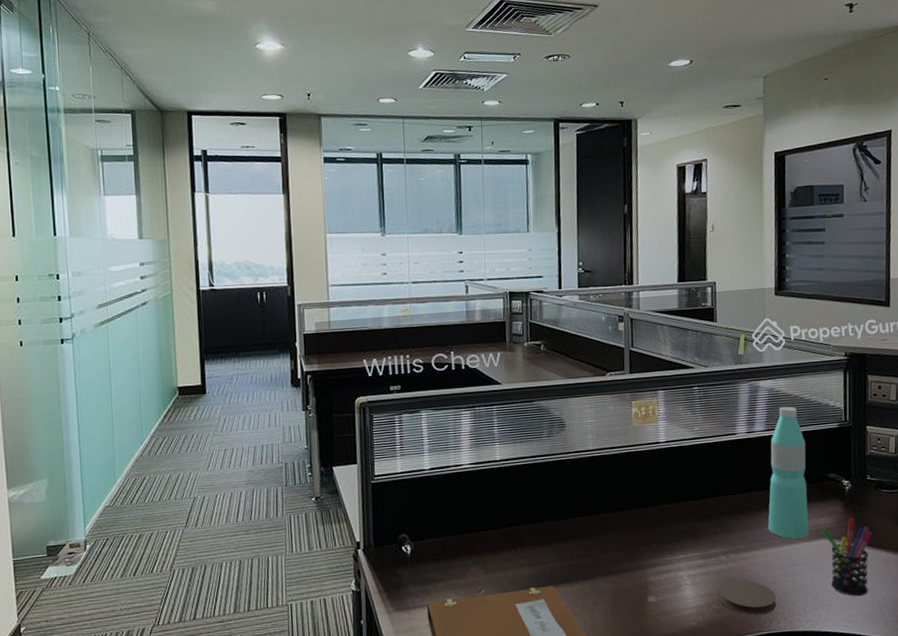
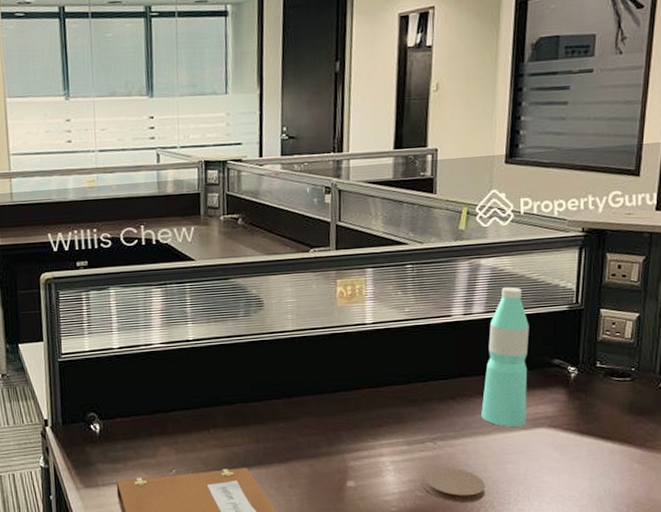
pen holder: present [822,518,872,597] -> none [541,406,597,488]

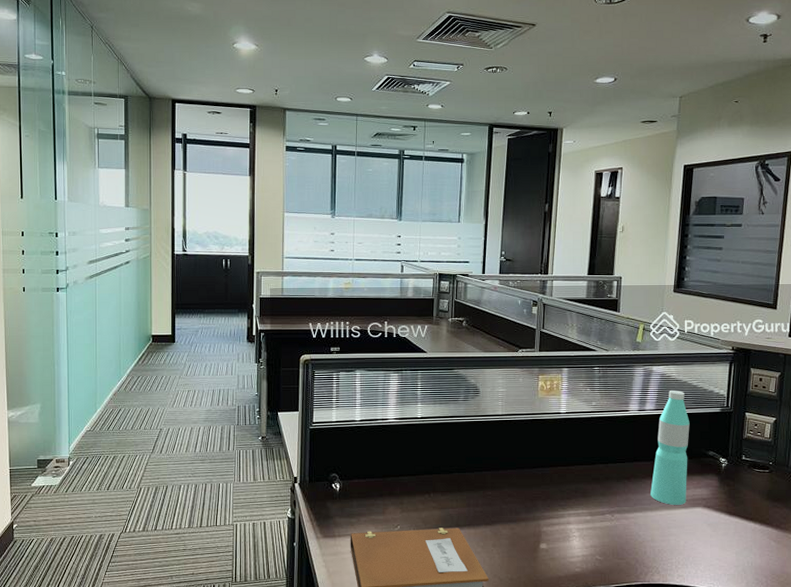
coaster: present [422,466,485,503] -> none [602,535,652,568]

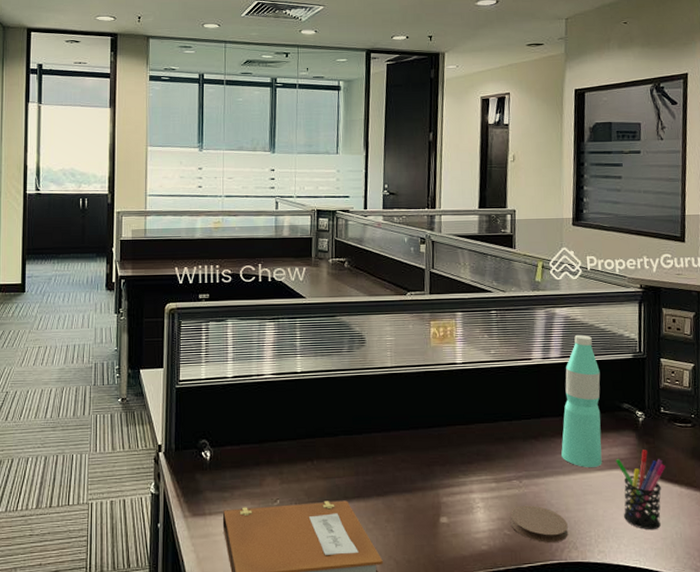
coaster: none [602,535,652,568] -> present [510,505,568,543]
pen holder: none [698,491,742,559] -> present [615,450,665,531]

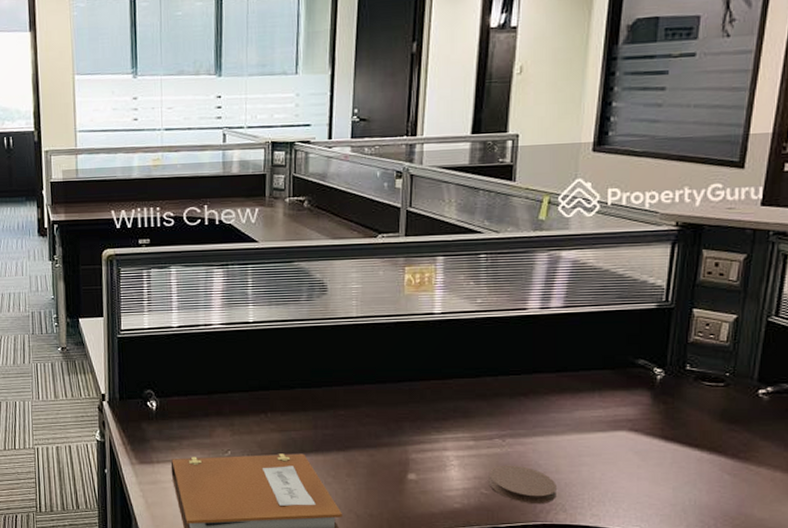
water bottle: present [561,334,602,467] -> none [555,281,612,428]
pen holder: present [615,450,665,531] -> none [621,410,684,496]

